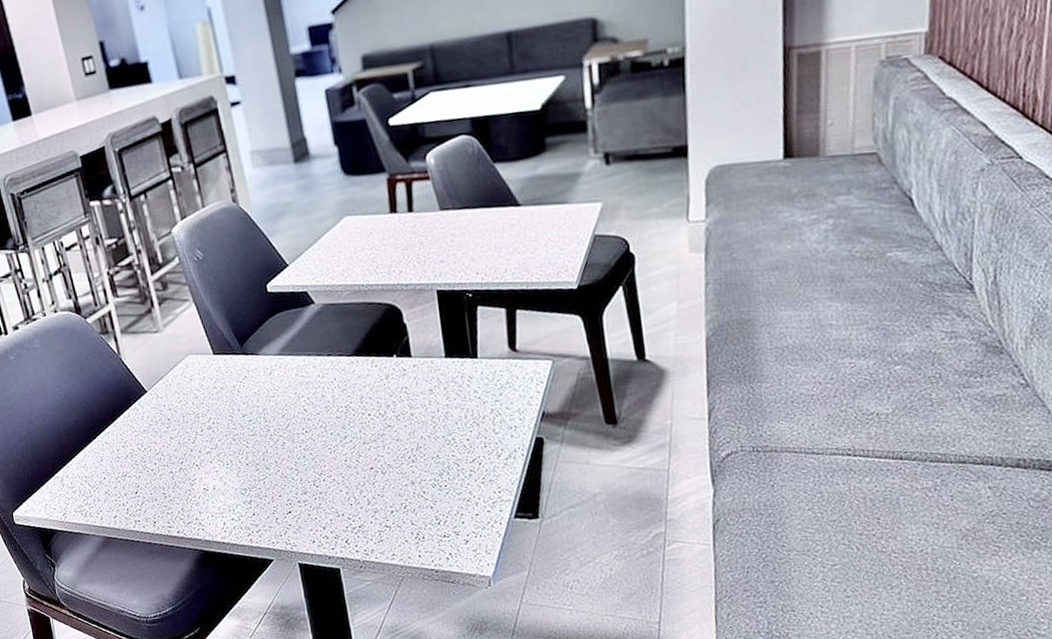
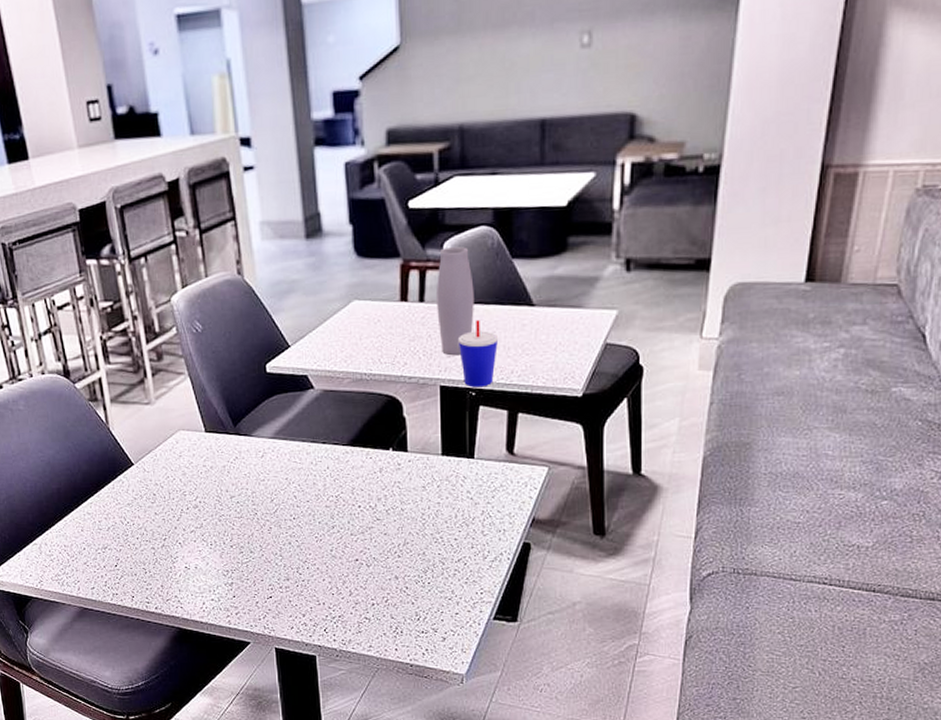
vase: none [423,156,463,260] -> present [435,247,474,355]
beverage cup: none [449,223,489,289] -> present [457,319,499,388]

